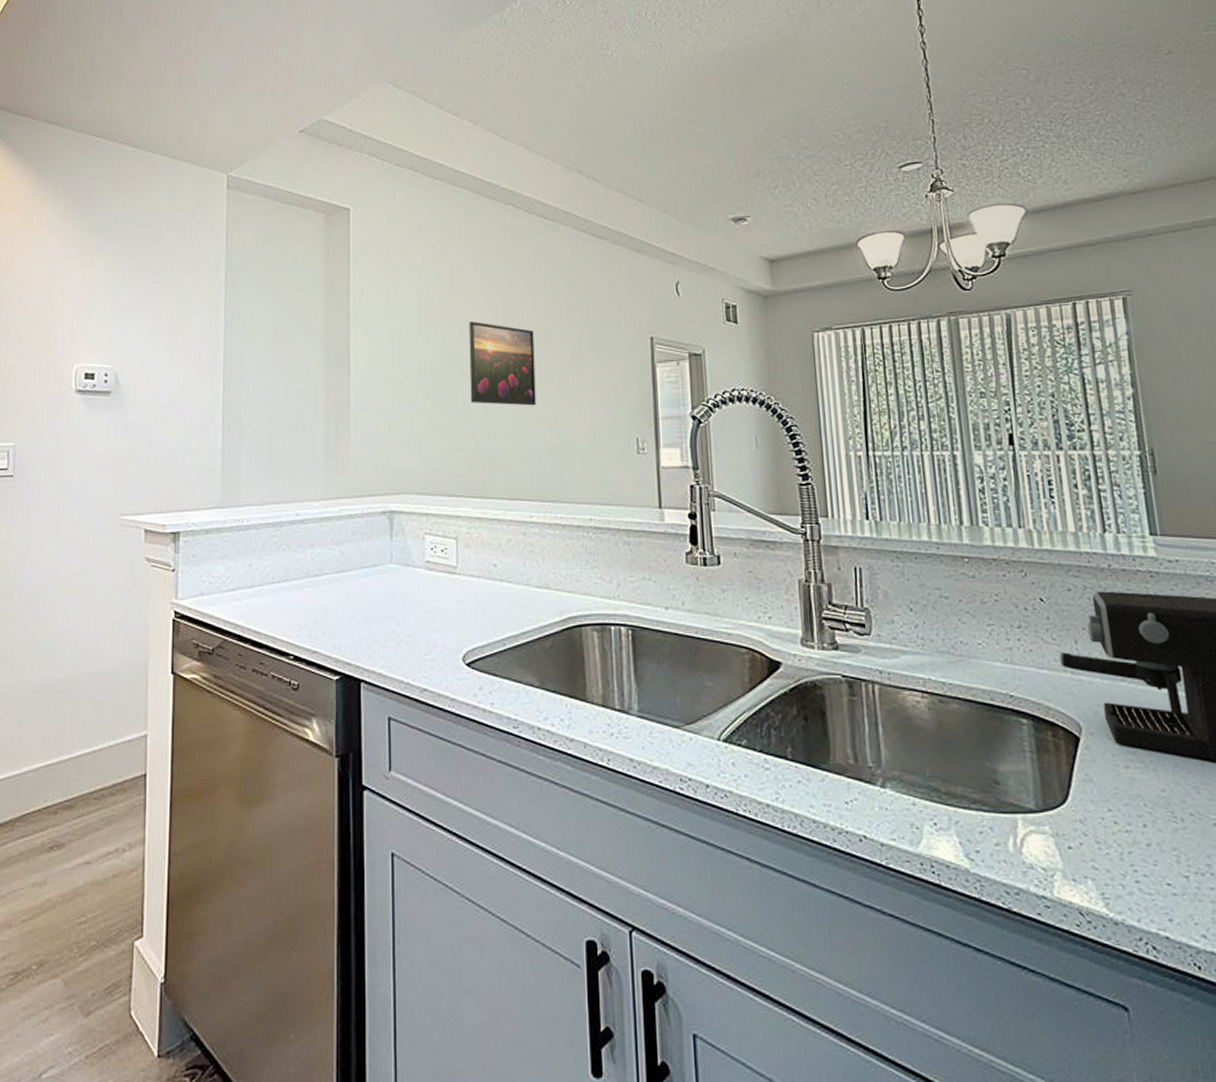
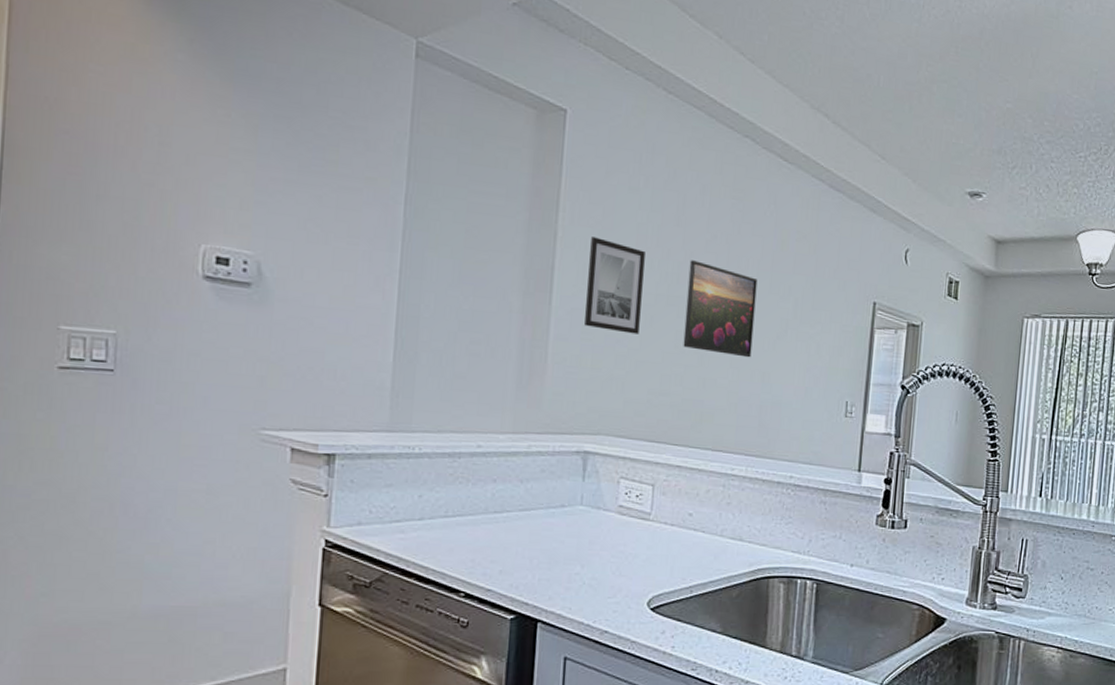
wall art: none [379,313,429,396] -> present [584,237,645,334]

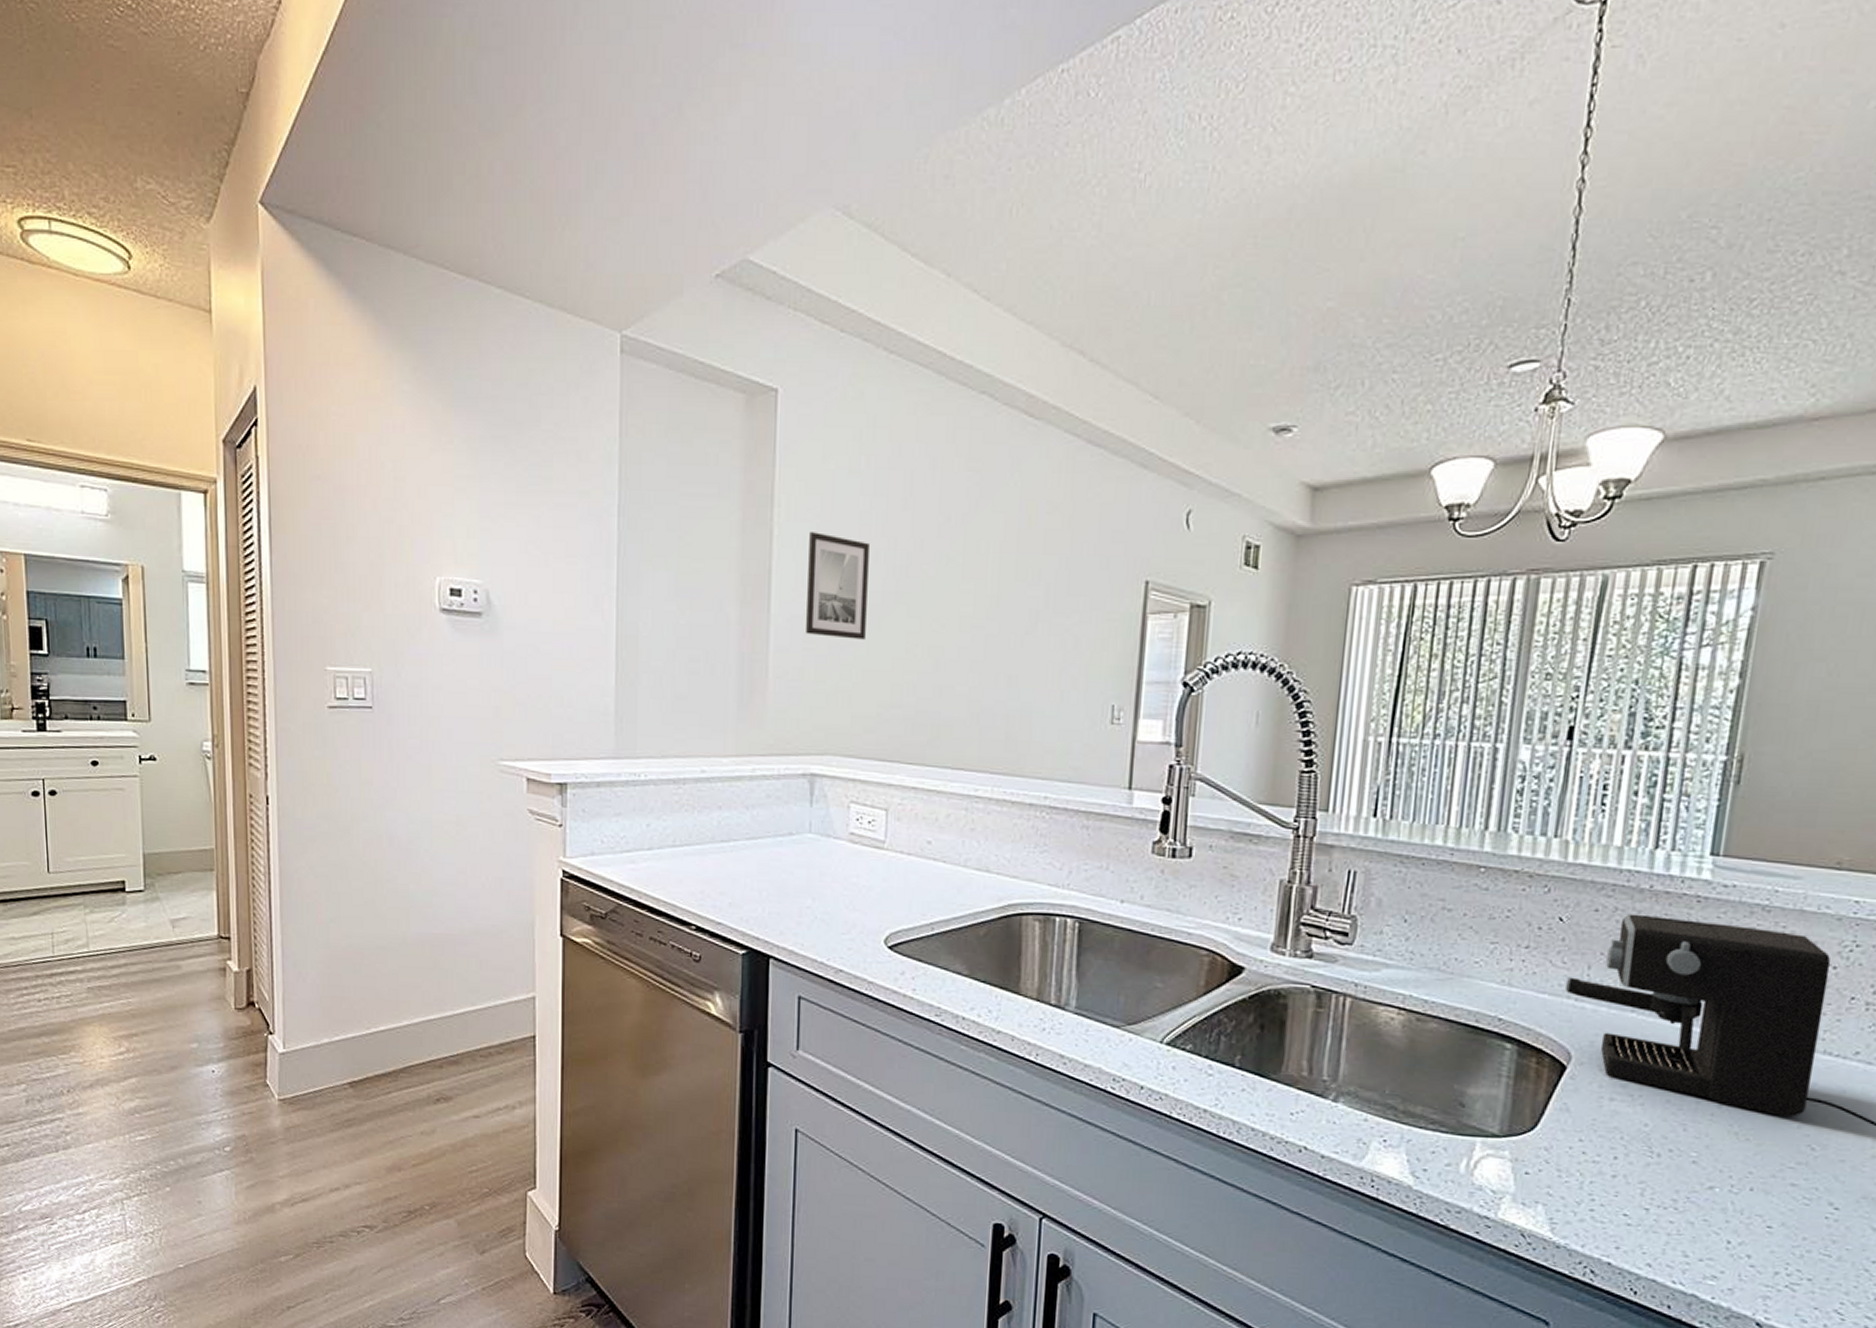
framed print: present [683,260,758,358] -> none [915,549,1000,659]

